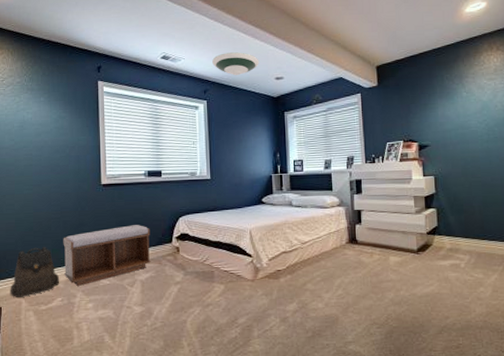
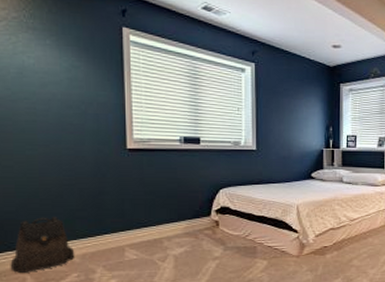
bench: present [63,225,151,286] -> none [78,196,186,261]
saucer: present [212,52,259,75] -> none [263,11,316,38]

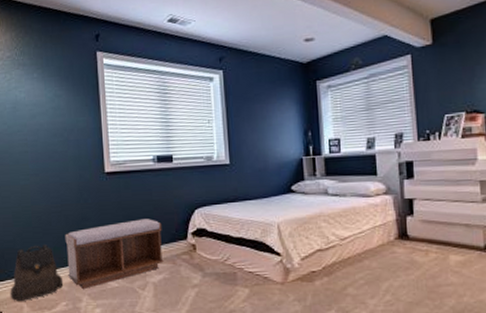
bench: none [78,196,186,261] -> present [65,219,164,289]

